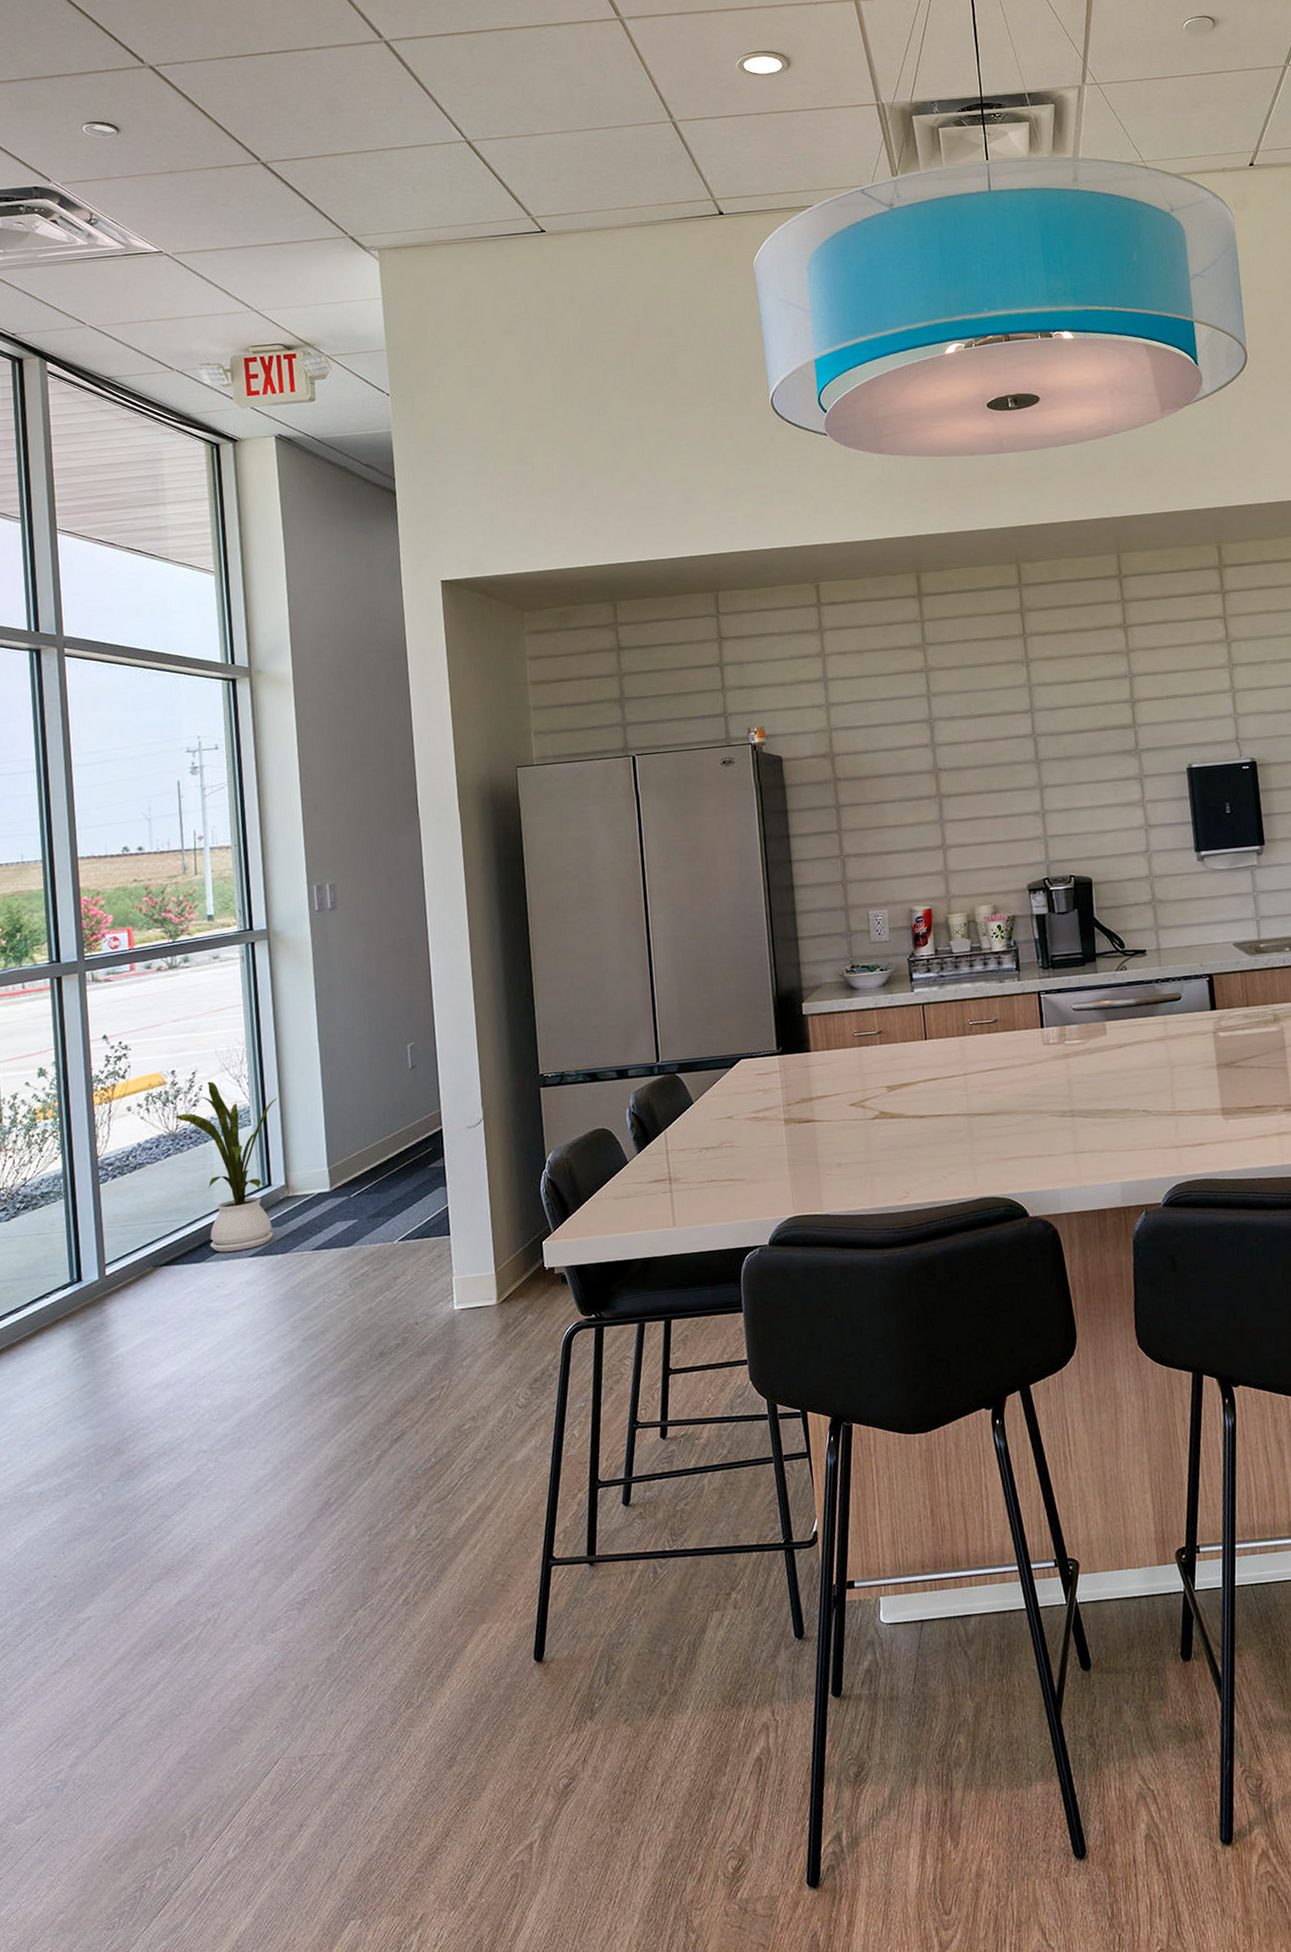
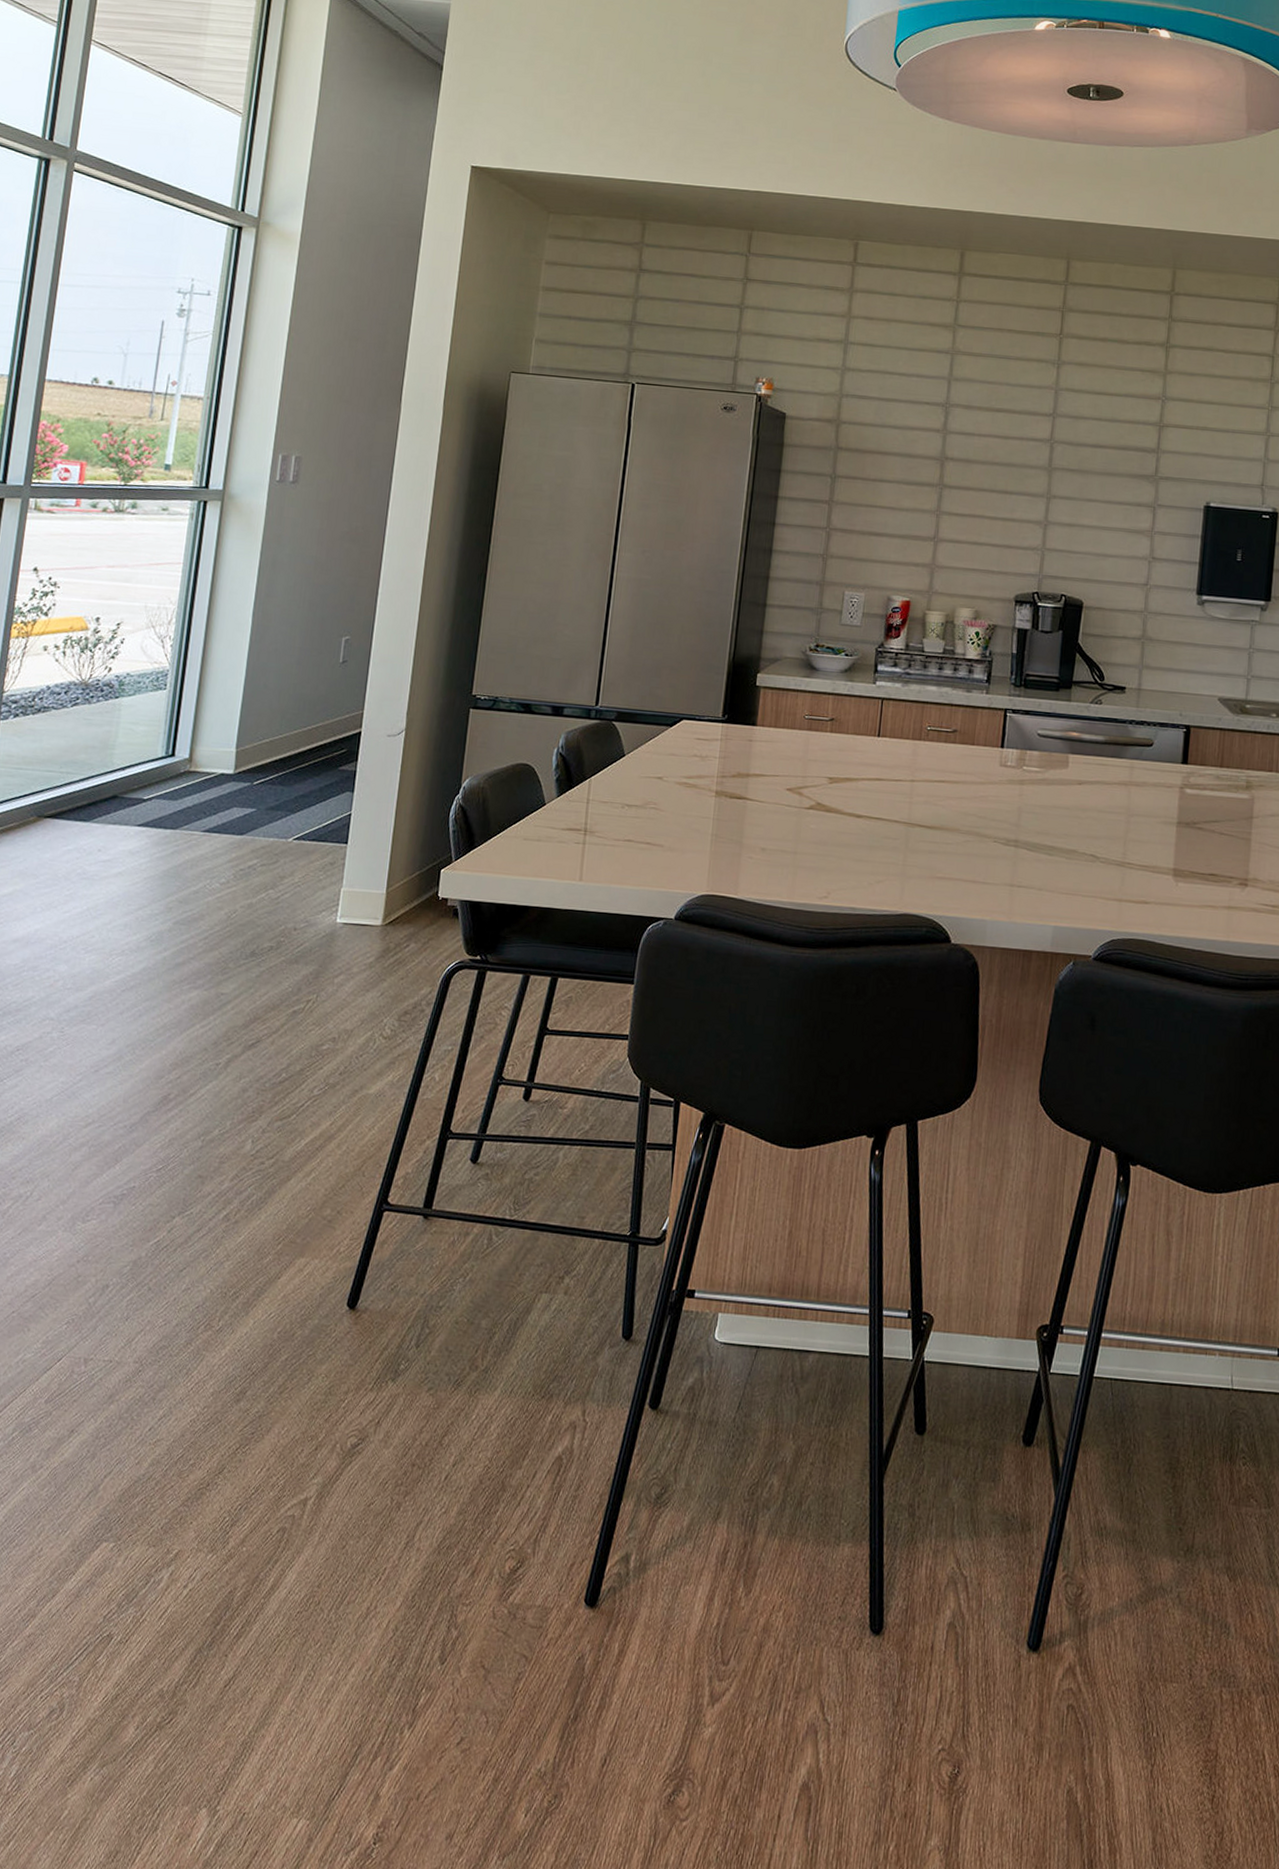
house plant: present [174,1081,278,1253] -> none [89,636,200,818]

